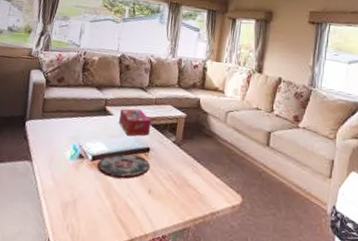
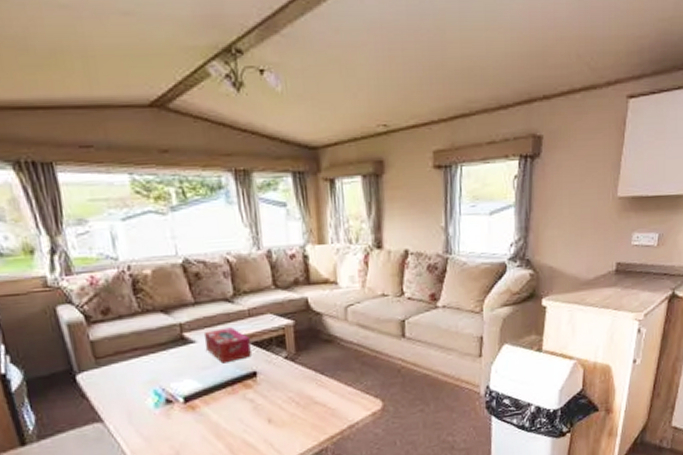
plate: present [97,153,150,179] -> none [193,383,263,417]

